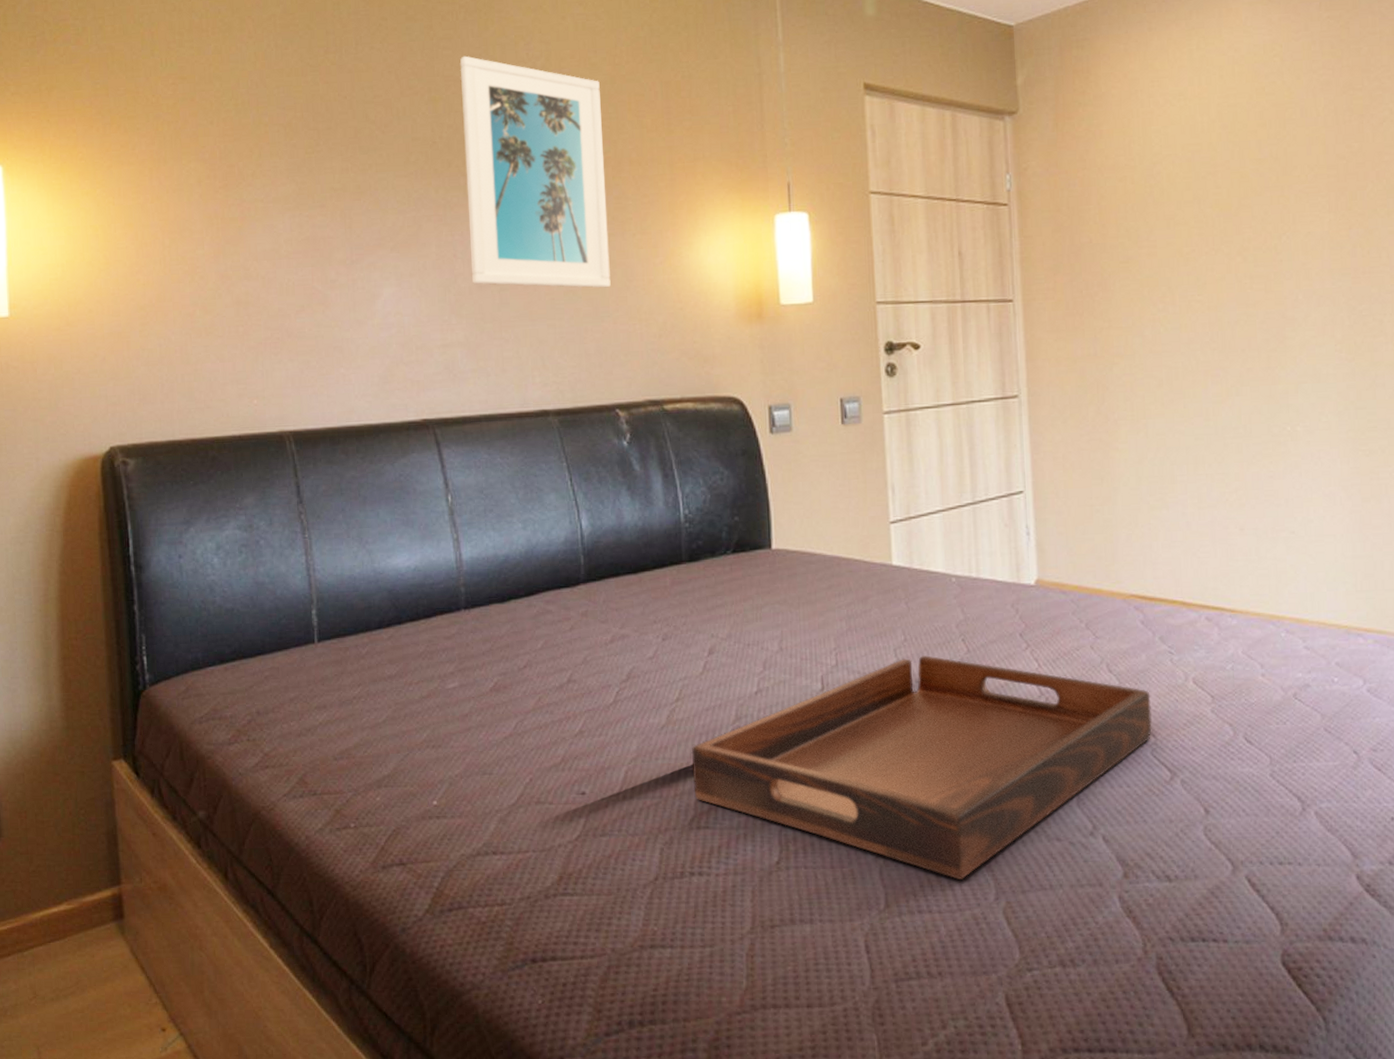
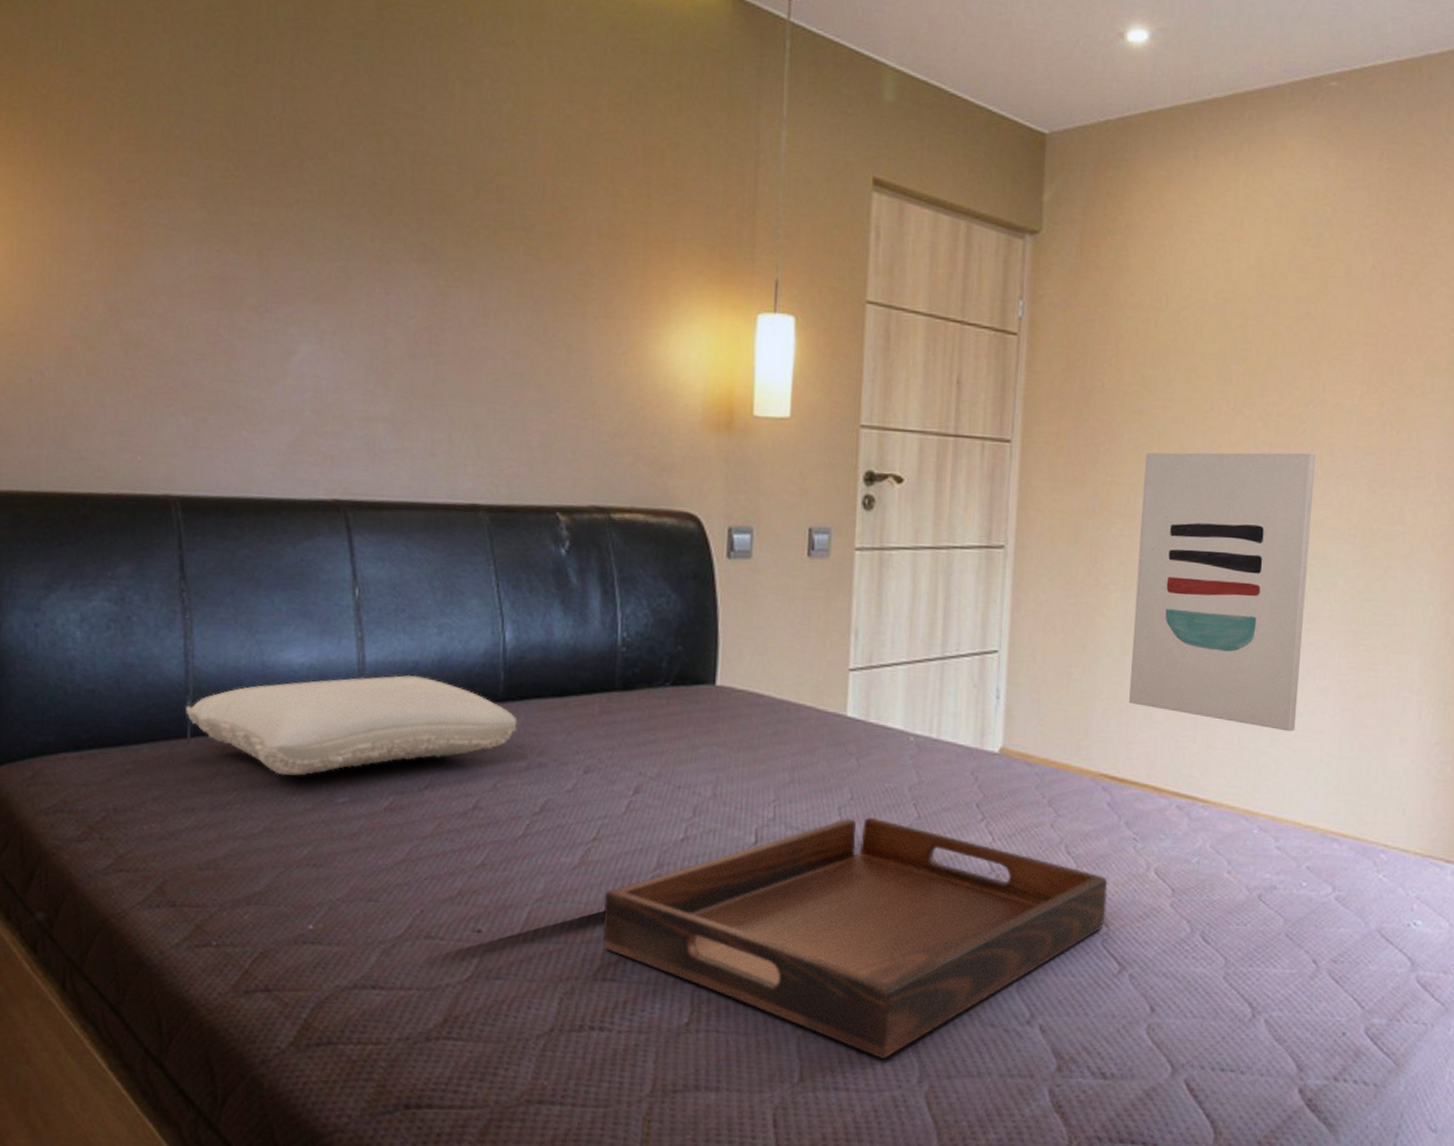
pillow: none [312,567,600,669] -> present [186,674,517,776]
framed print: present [459,55,611,288] -> none [405,87,573,375]
wall art: none [1137,280,1308,538] -> present [1129,452,1316,732]

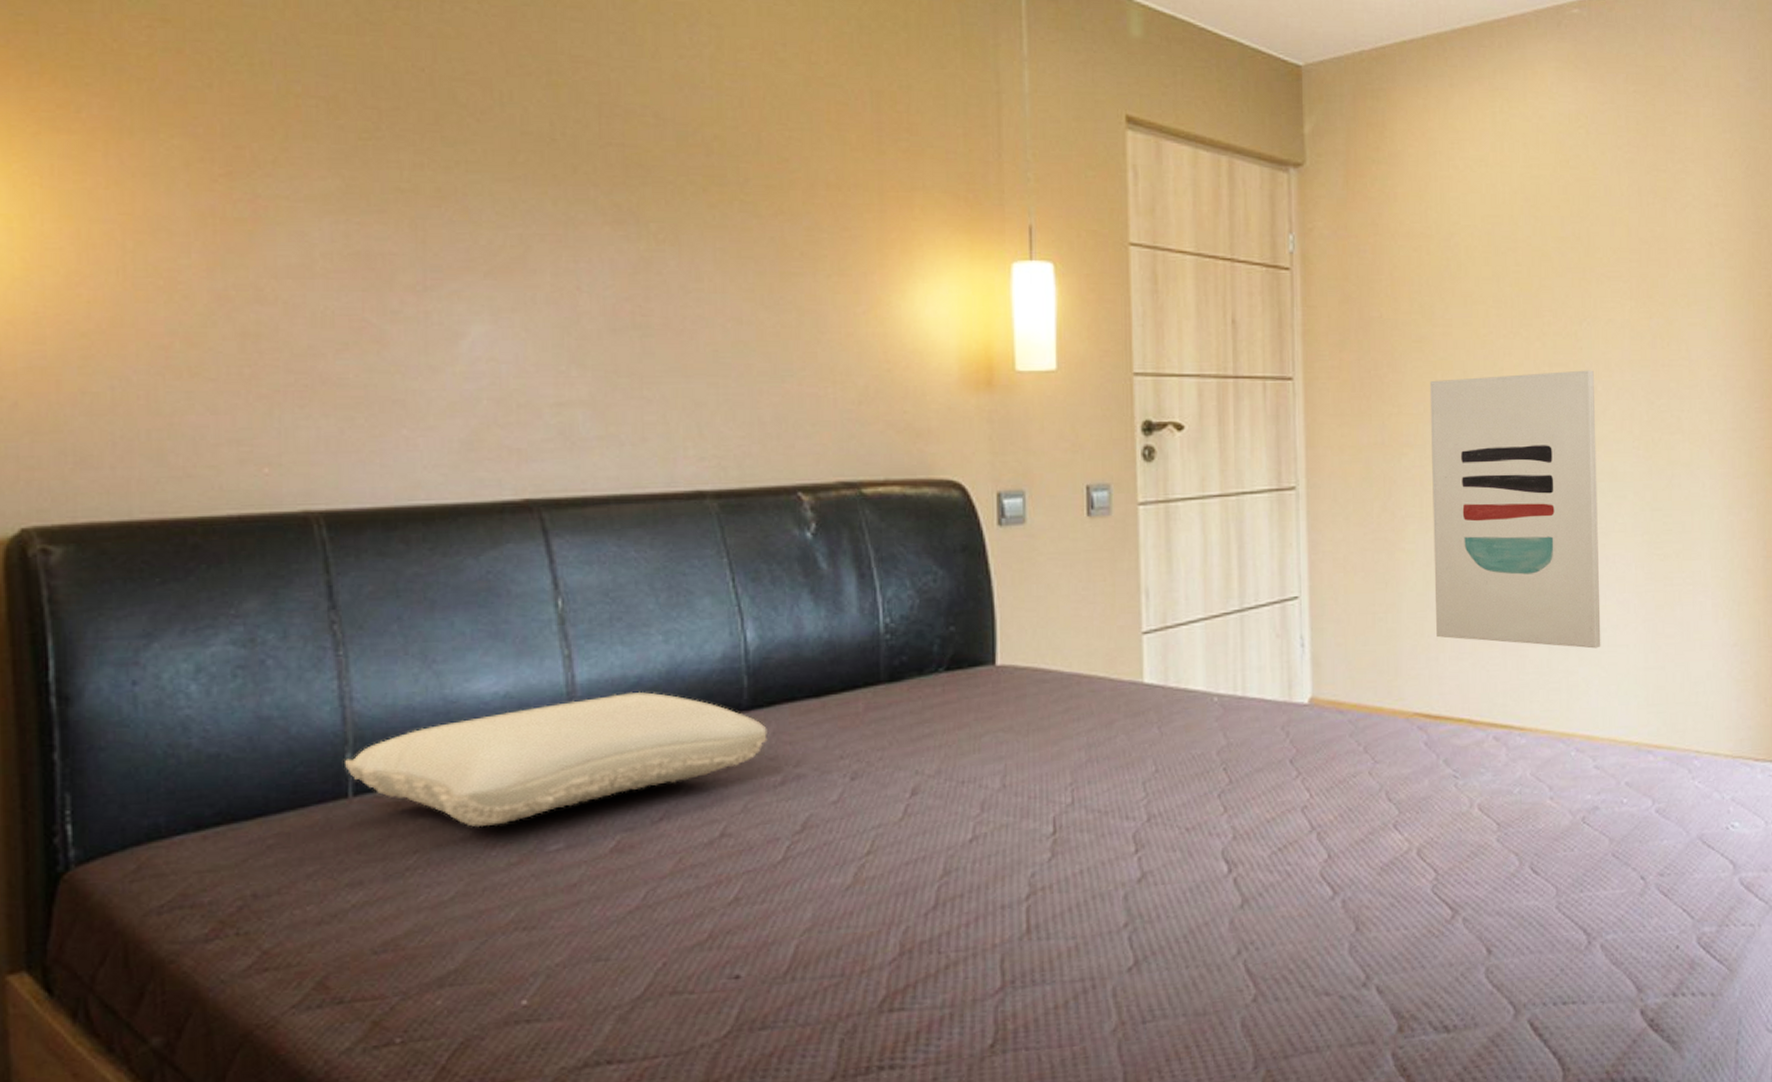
serving tray: present [603,817,1108,1059] -> none [884,788,1433,1049]

